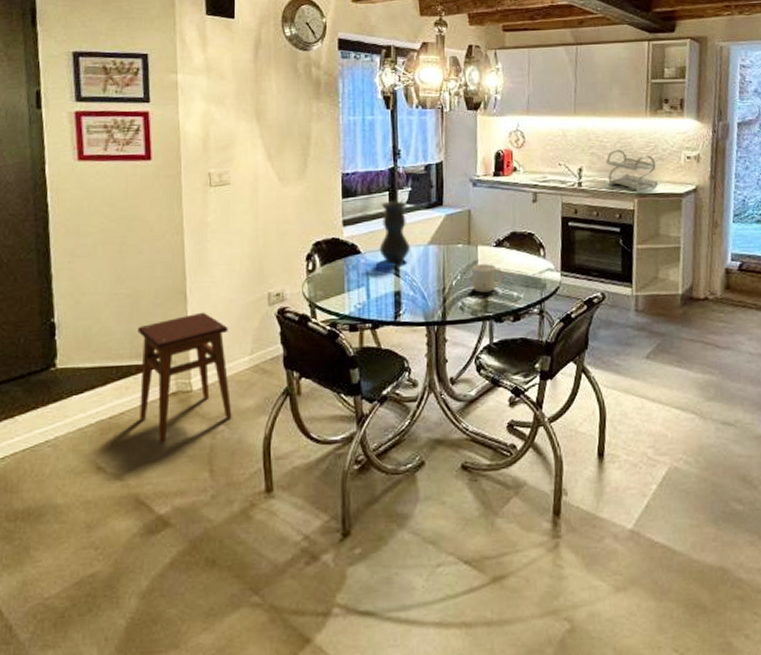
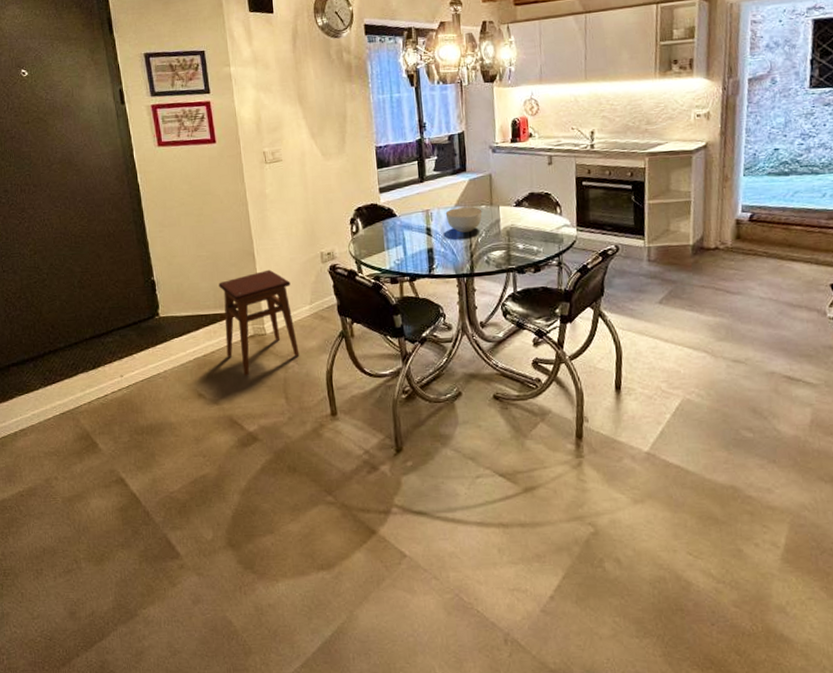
vase: present [379,201,410,264] -> none [411,169,439,225]
bowl: none [417,245,459,274] -> present [445,207,482,233]
mug: present [472,264,503,293] -> none [495,222,524,248]
dish rack: present [605,149,658,193] -> none [616,111,668,152]

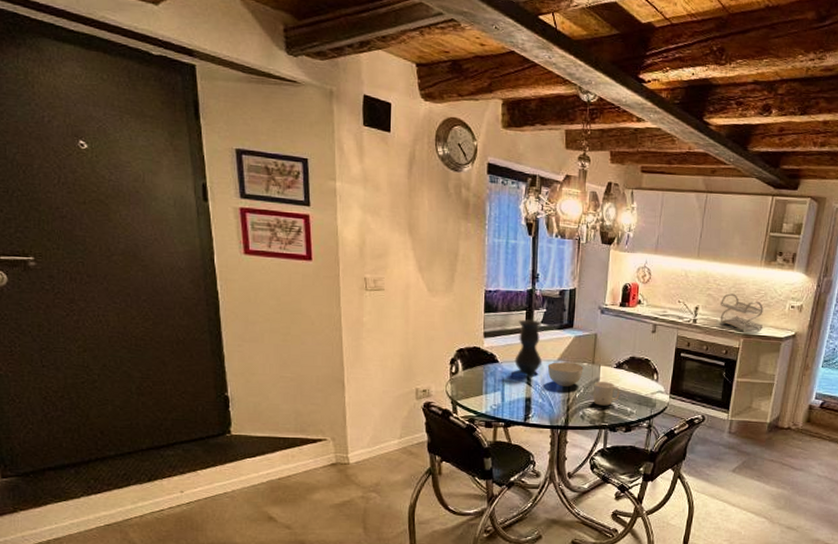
stool: present [218,269,300,376] -> none [301,399,383,503]
vase: none [411,169,439,225] -> present [514,319,542,374]
mug: none [495,222,524,248] -> present [593,382,620,406]
dish rack: none [616,111,668,152] -> present [719,293,763,334]

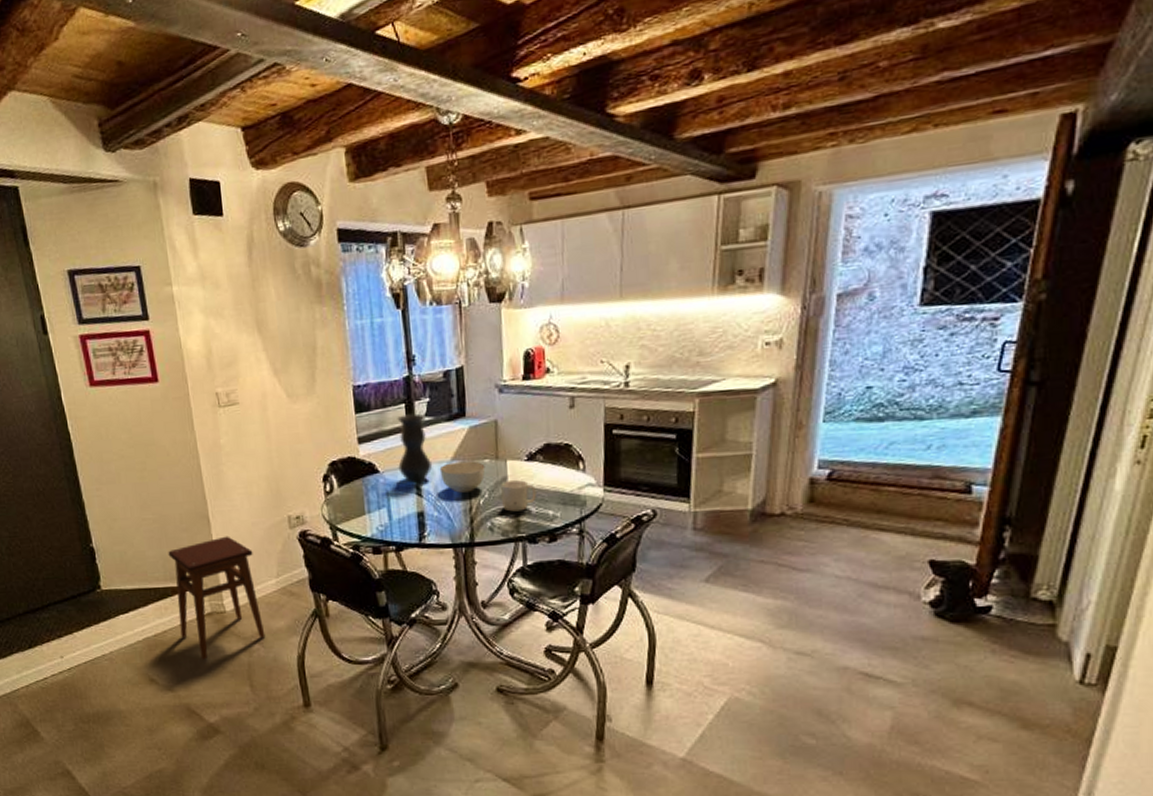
stool: none [301,399,383,503] -> present [168,536,266,660]
dish rack: present [719,293,763,334] -> none [659,339,726,391]

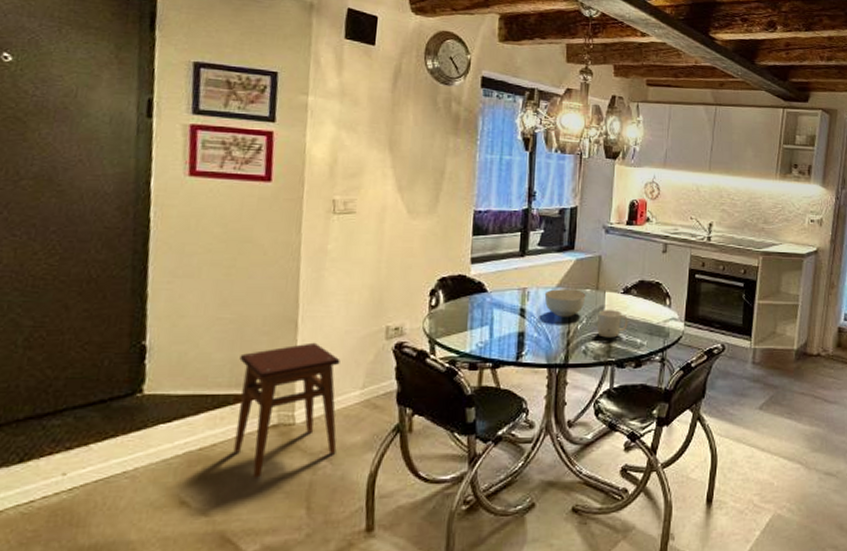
vase: present [397,413,432,483] -> none [506,242,538,304]

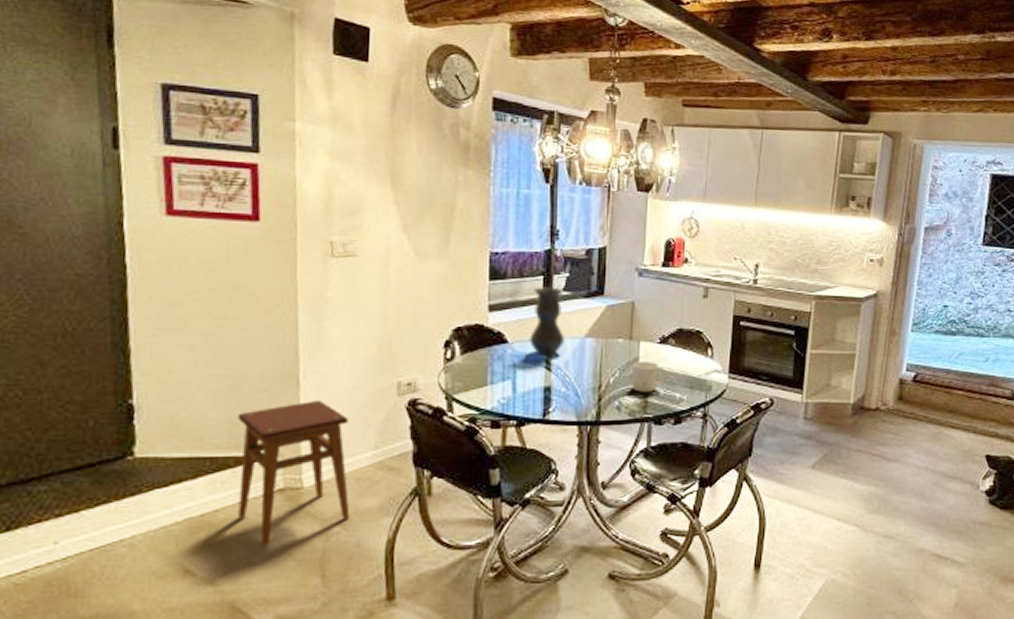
vase: none [506,242,538,304] -> present [529,287,564,356]
bowl: present [544,289,586,317] -> none [572,339,619,370]

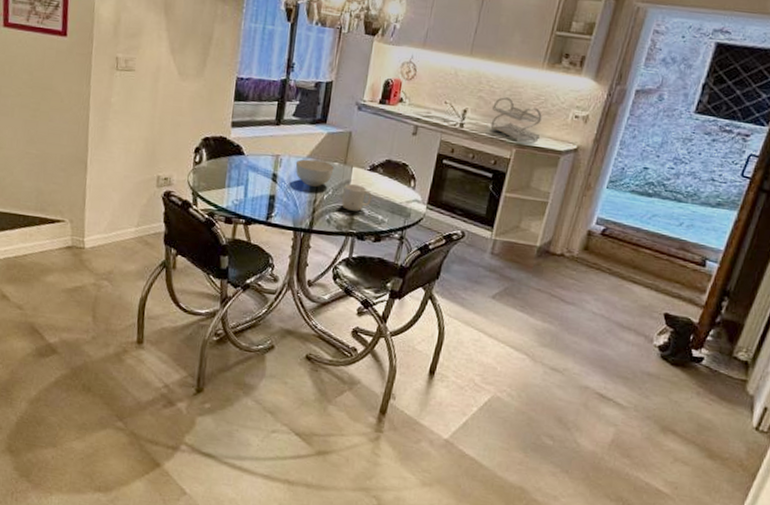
stool: present [237,400,350,545] -> none [39,182,120,287]
vase: present [529,287,564,356] -> none [261,111,293,170]
bowl: none [572,339,619,370] -> present [295,159,334,187]
dish rack: none [784,247,837,294] -> present [490,97,542,144]

